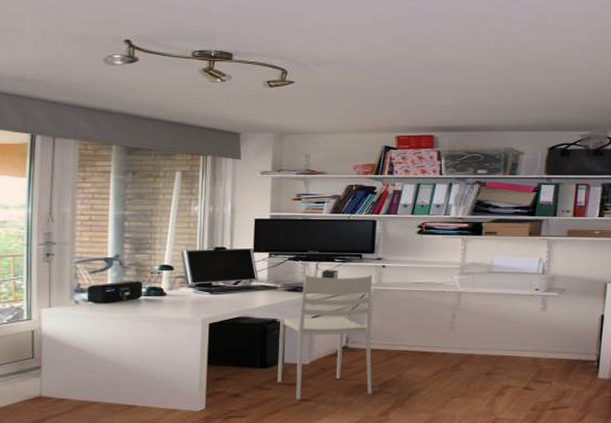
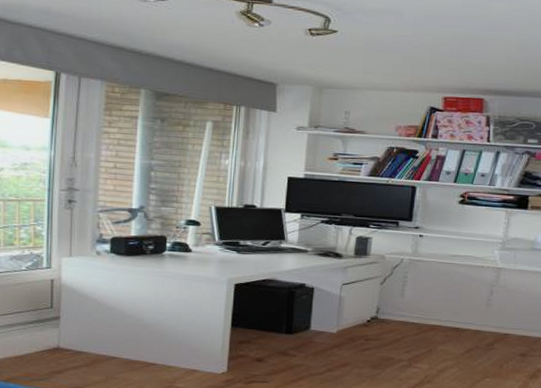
chair: present [277,274,373,400] -> none [302,239,409,369]

